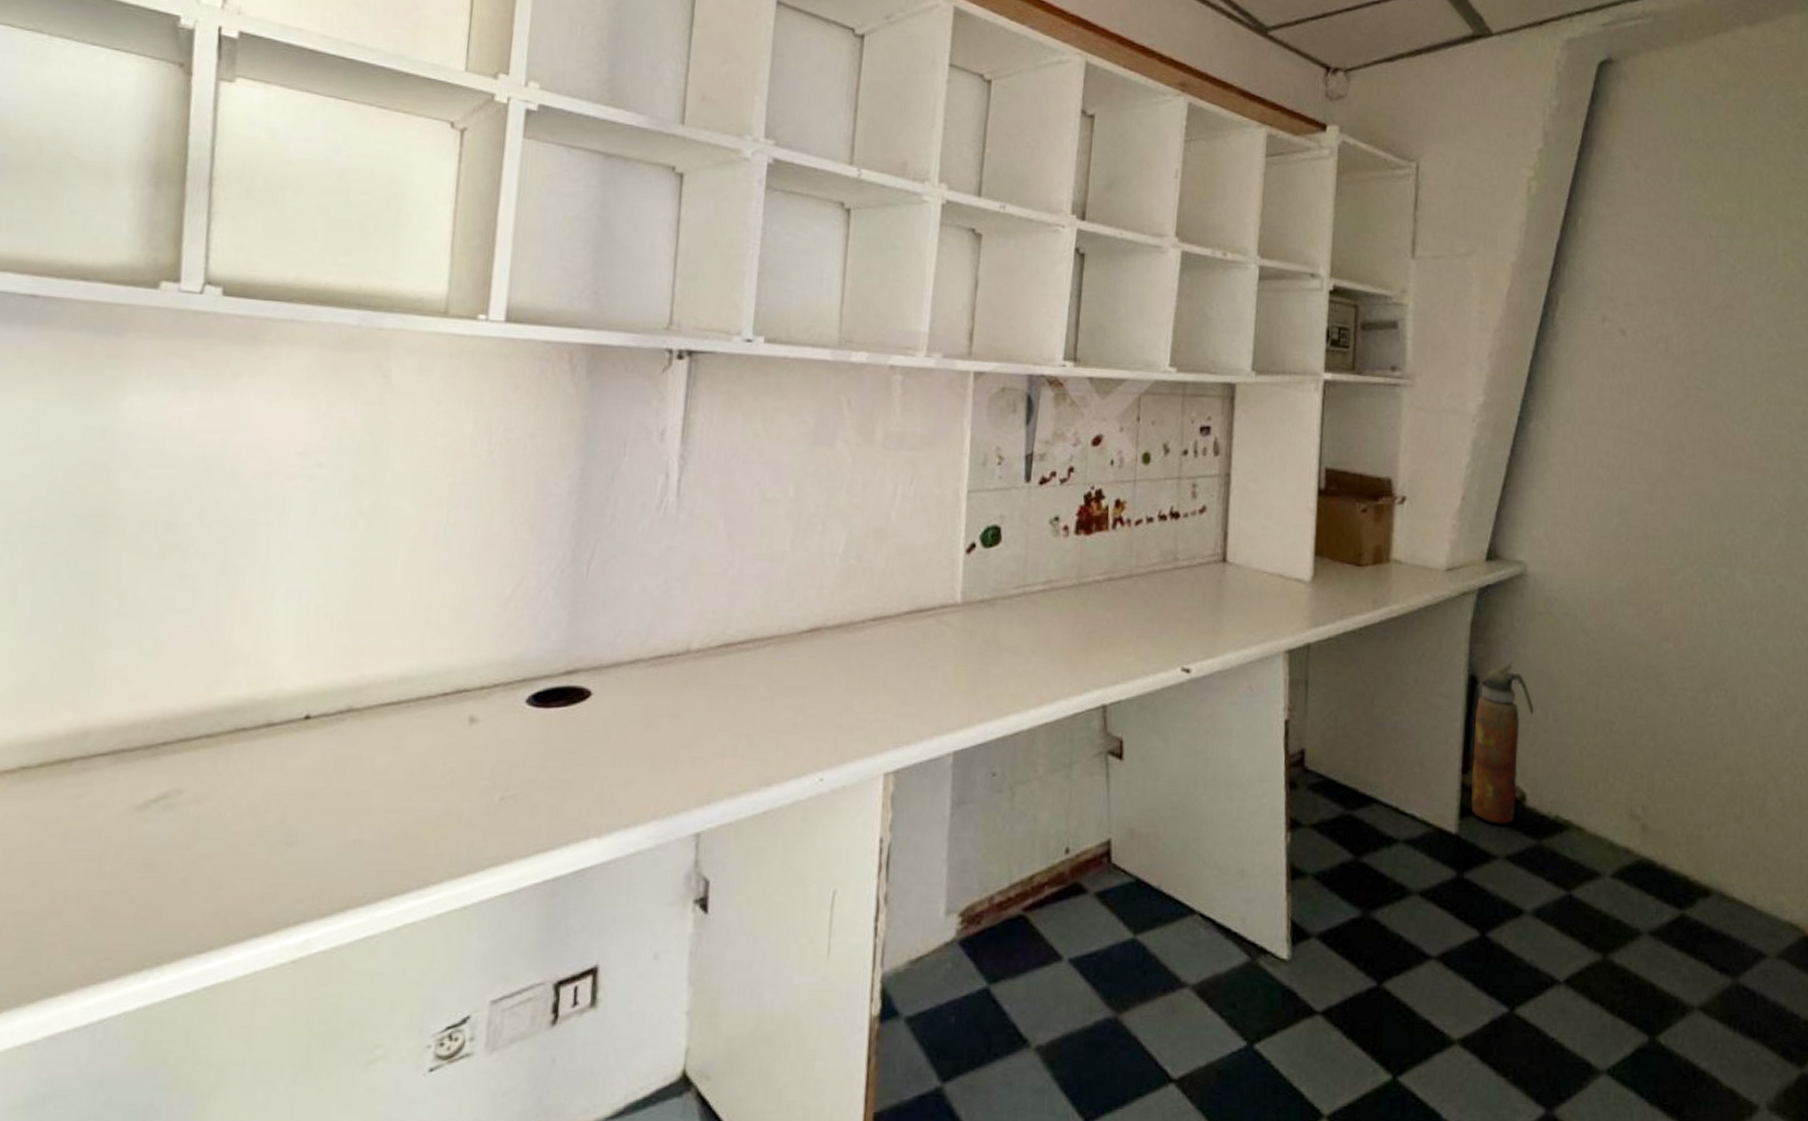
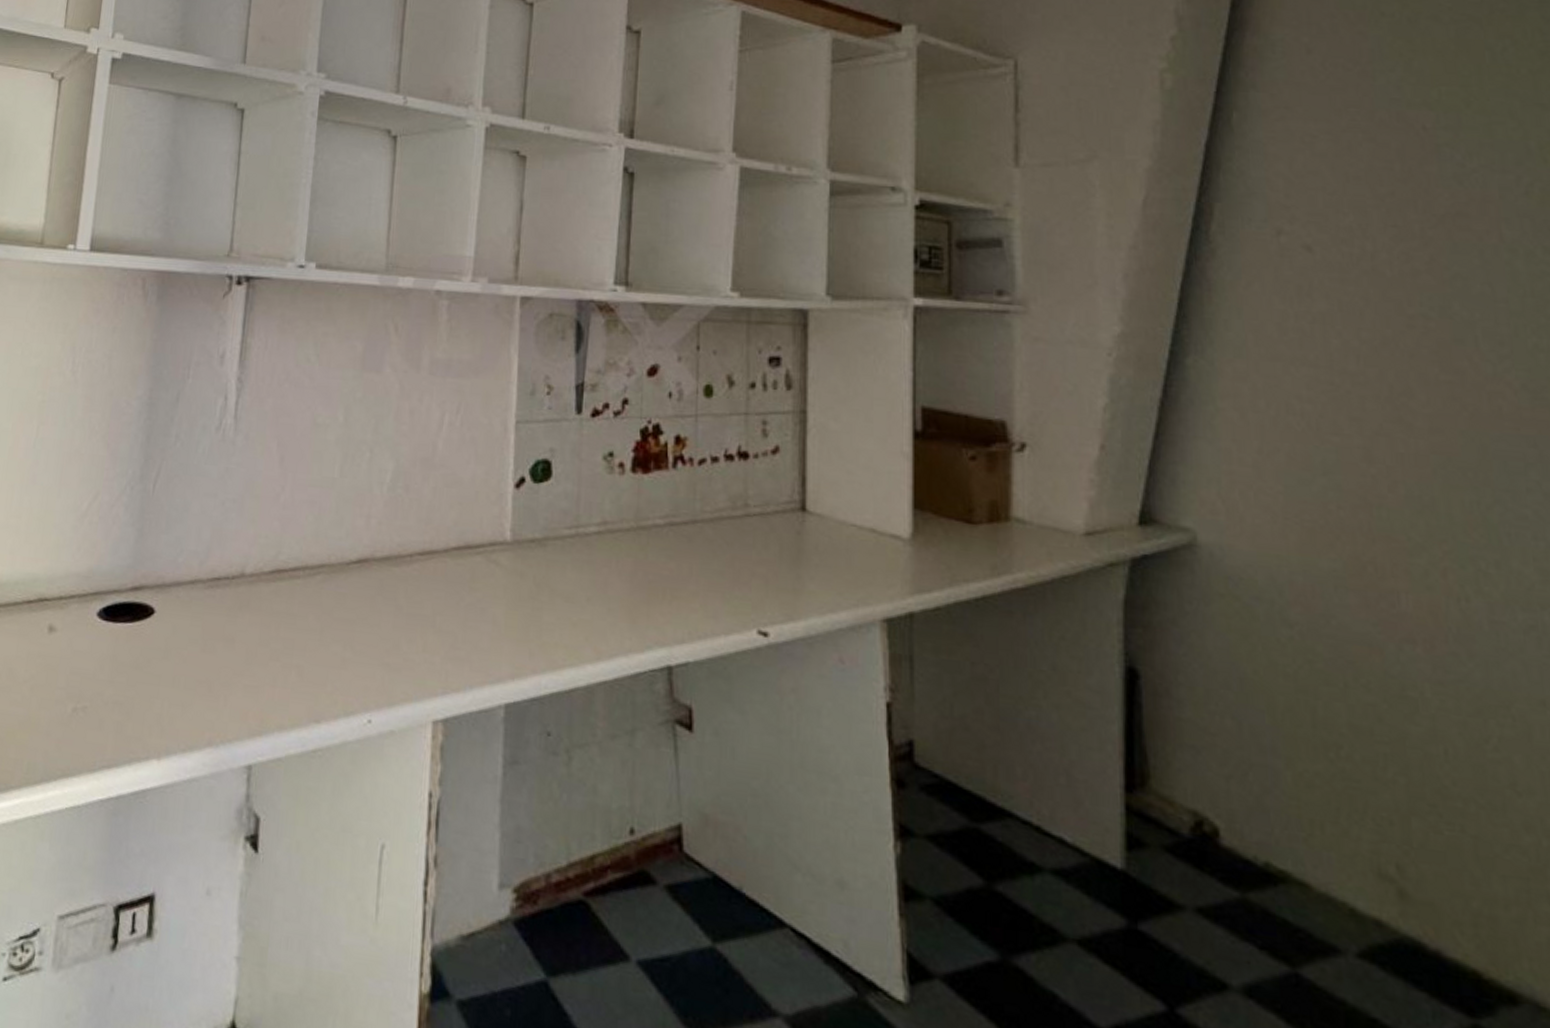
fire extinguisher: present [1471,662,1534,824] -> none [1138,654,1221,865]

